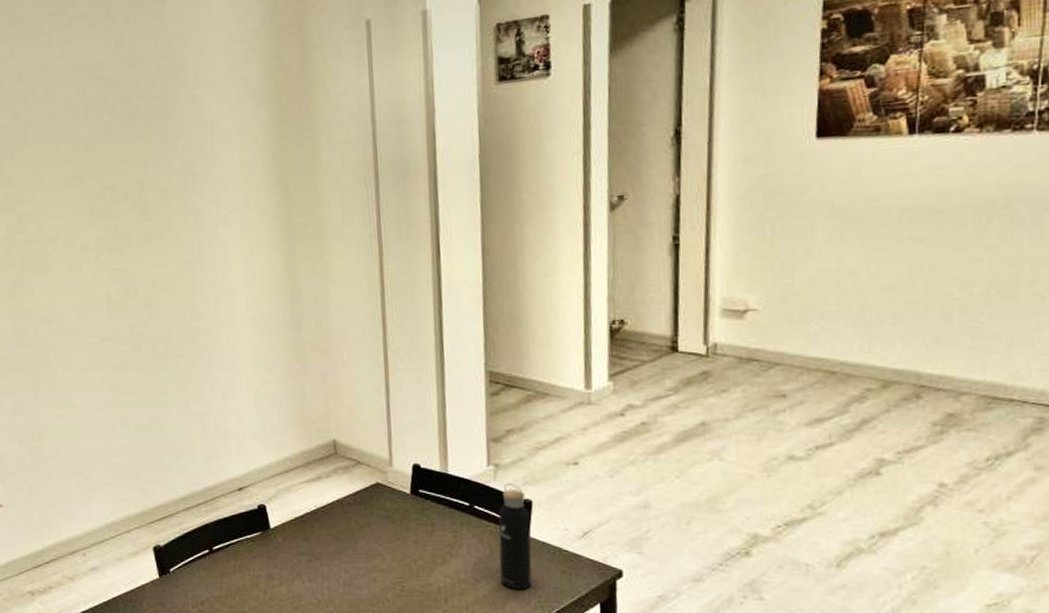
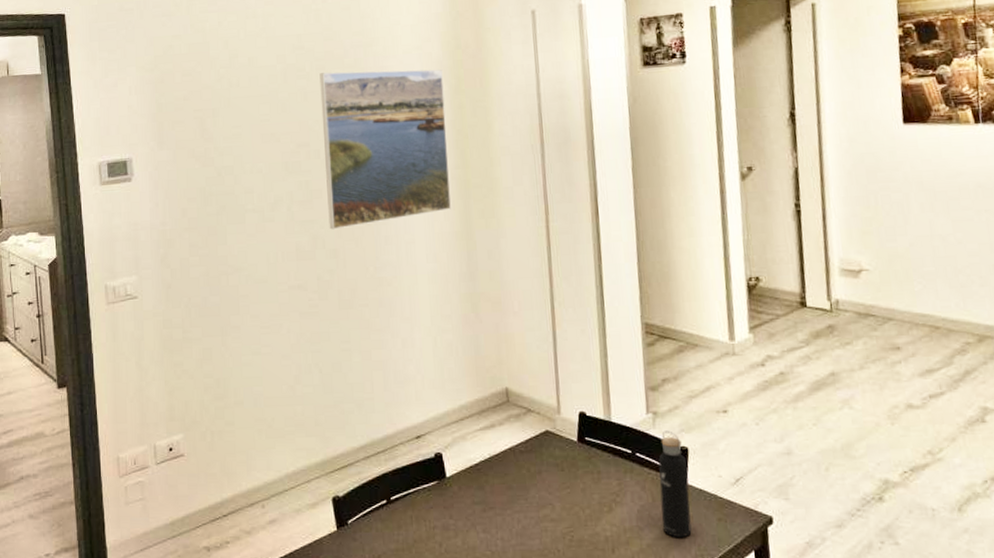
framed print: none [124,95,273,278] -> present [319,69,451,230]

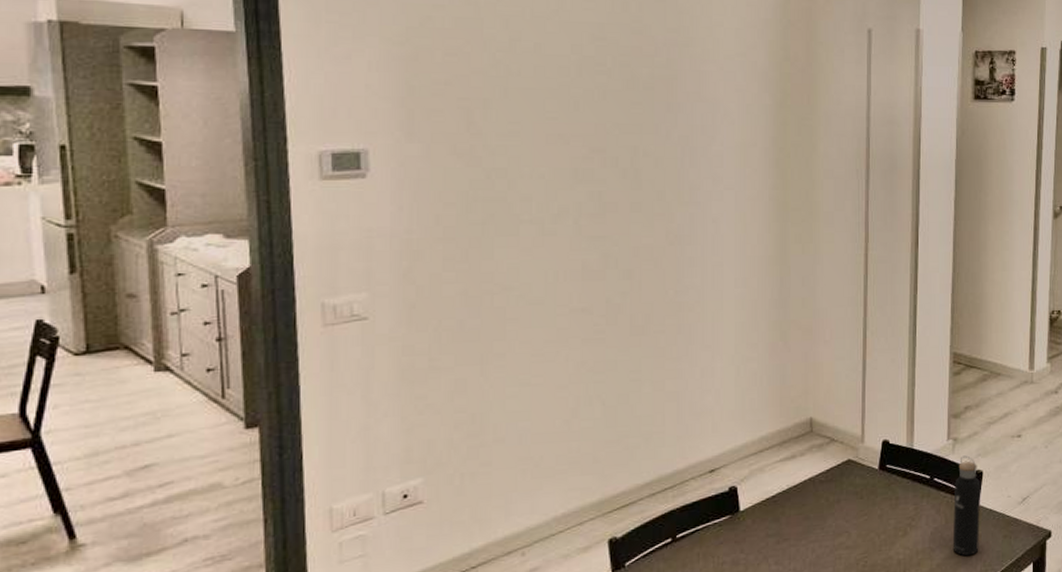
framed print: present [319,69,451,230] -> none [623,70,767,248]

